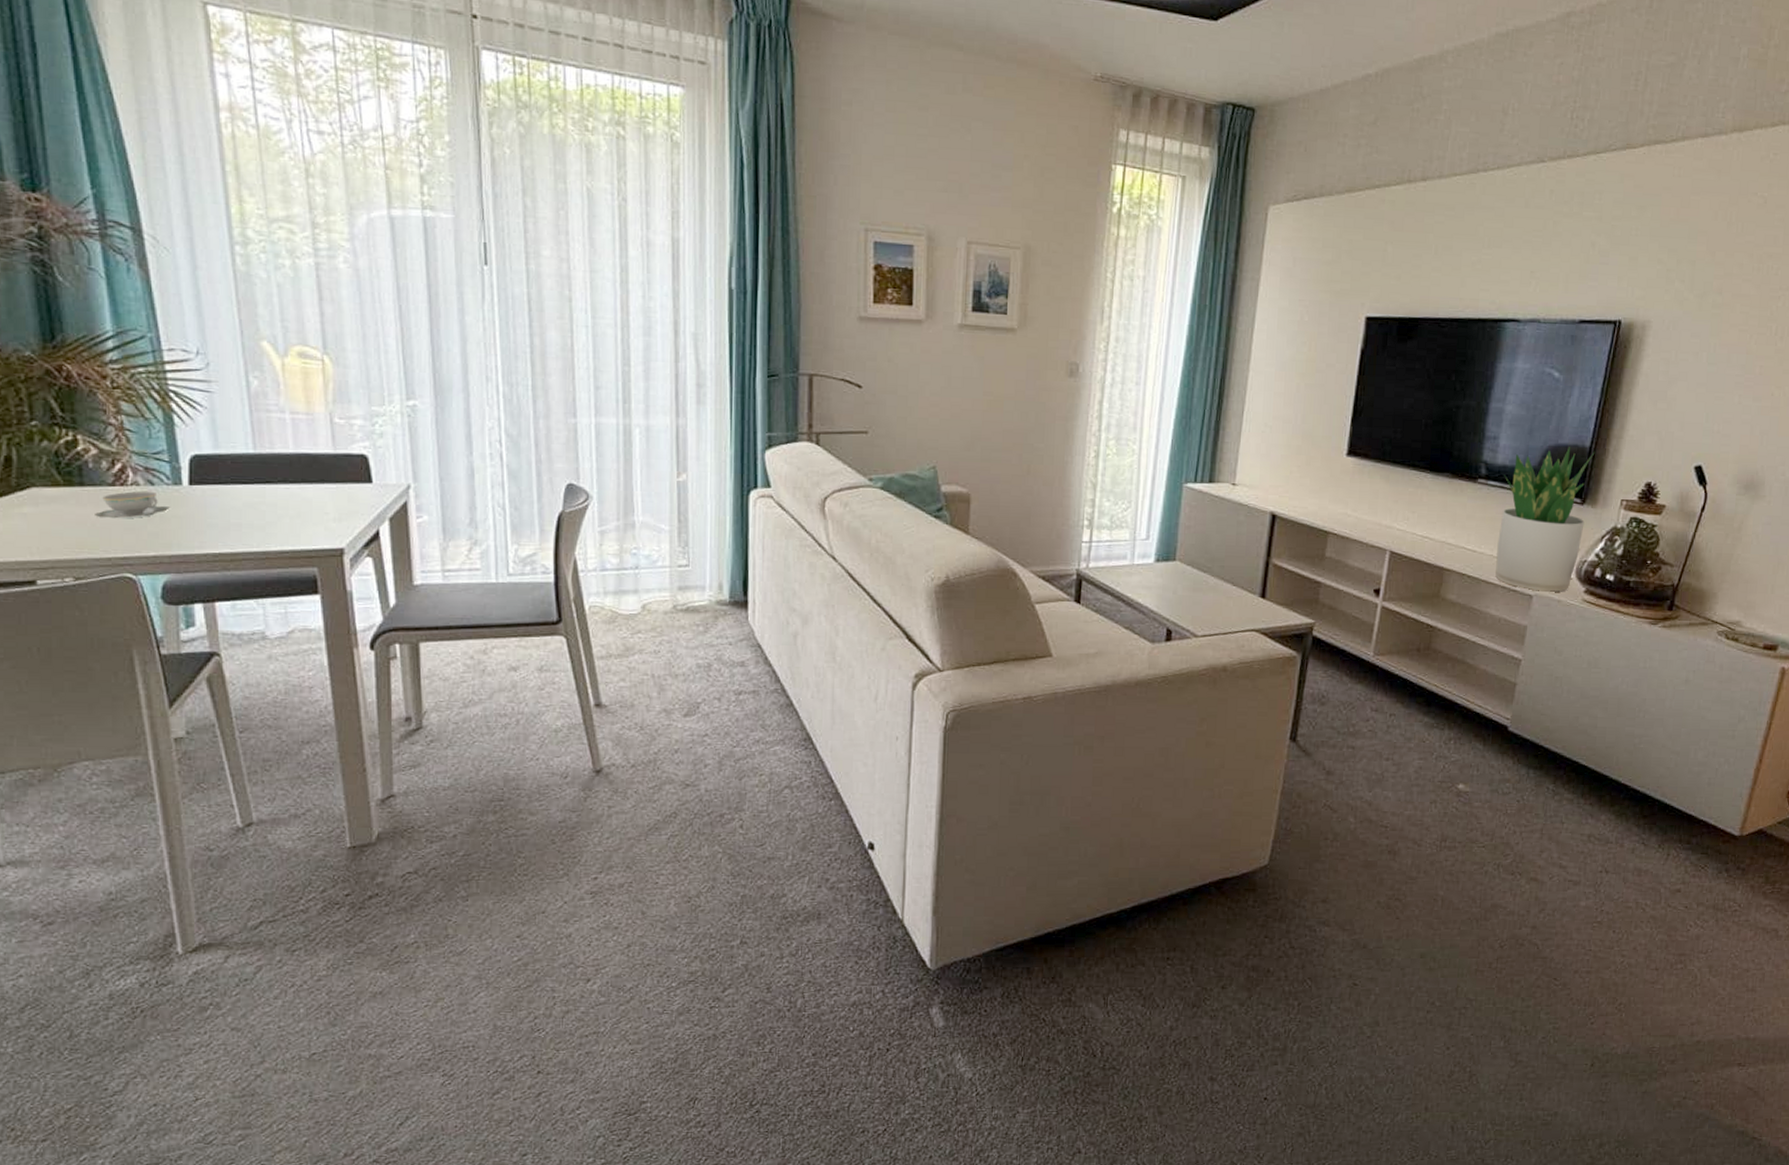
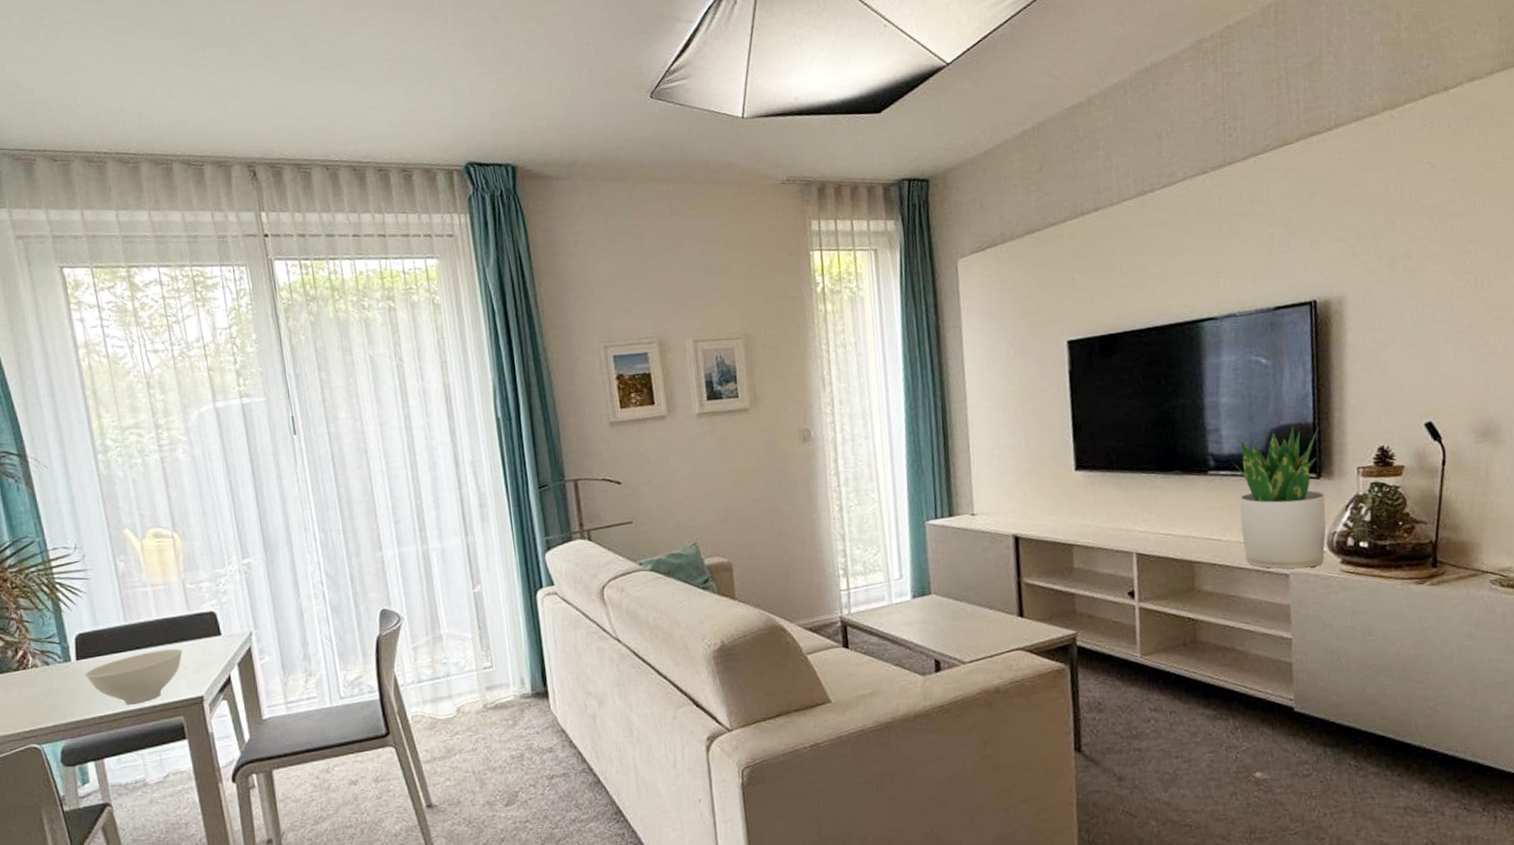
teacup: present [95,491,170,519] -> none [5,671,63,700]
bowl: none [199,488,323,546] -> present [85,648,183,705]

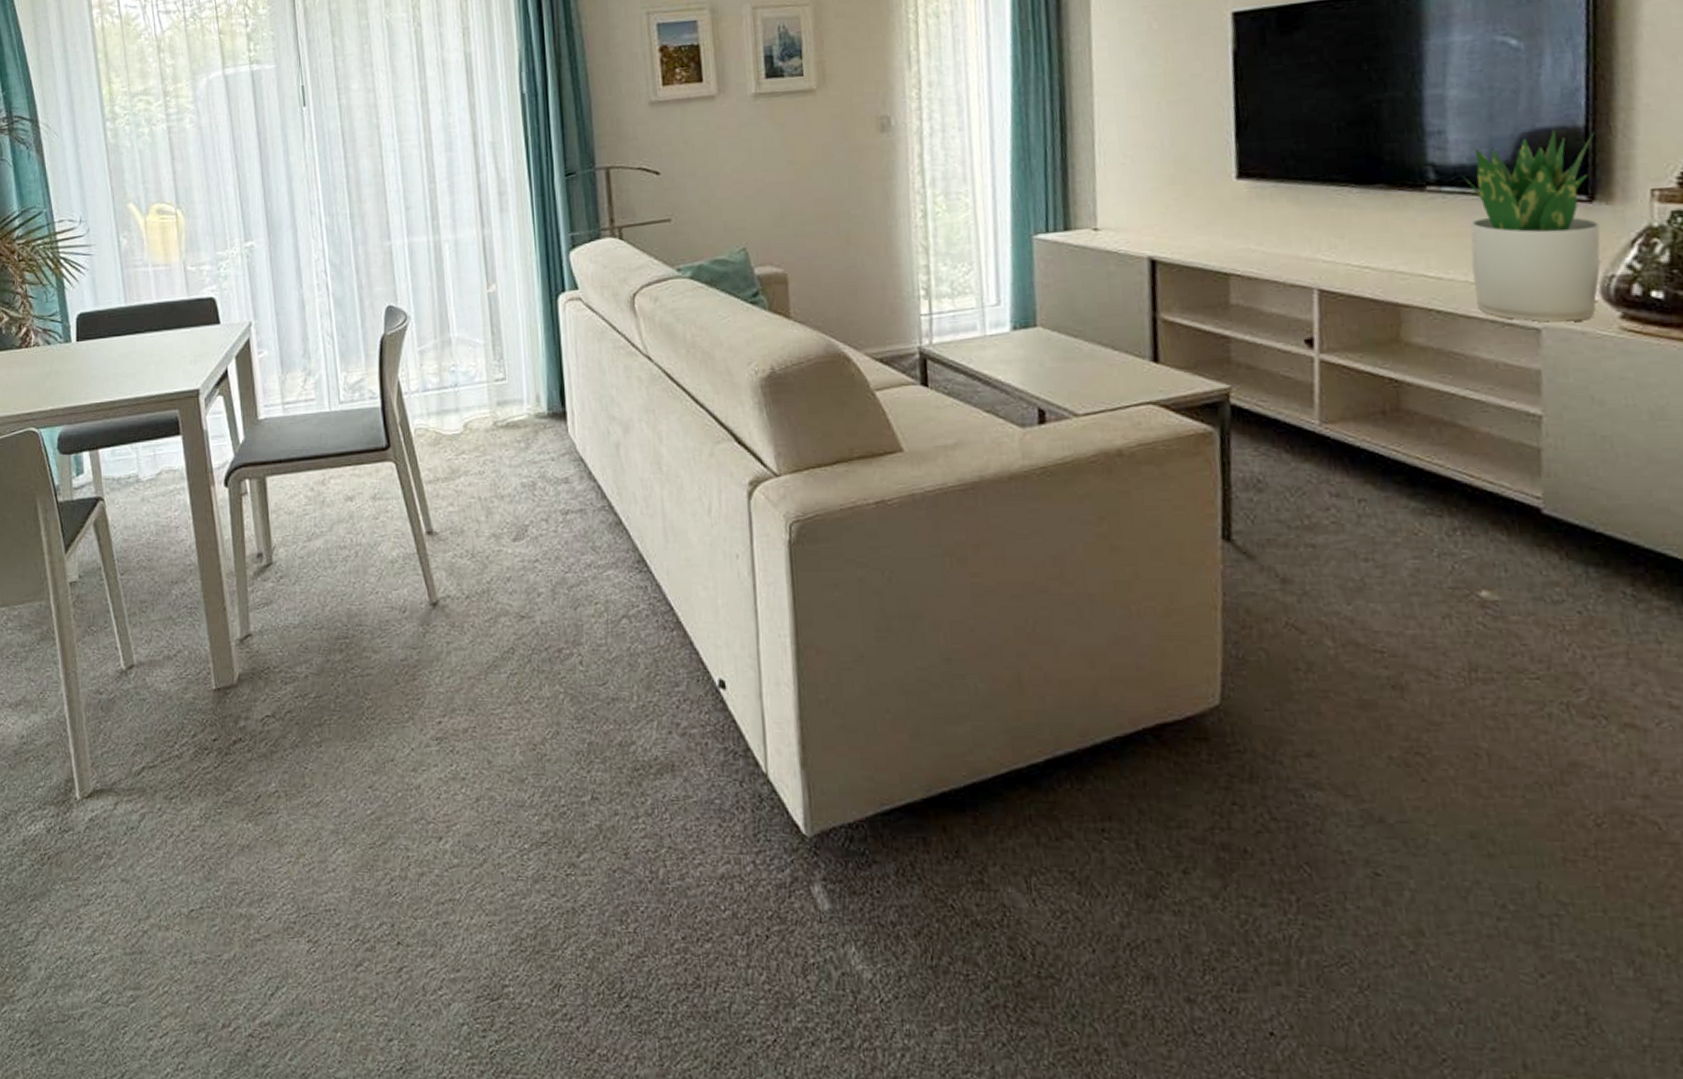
bowl: present [85,648,183,705] -> none [85,335,181,393]

